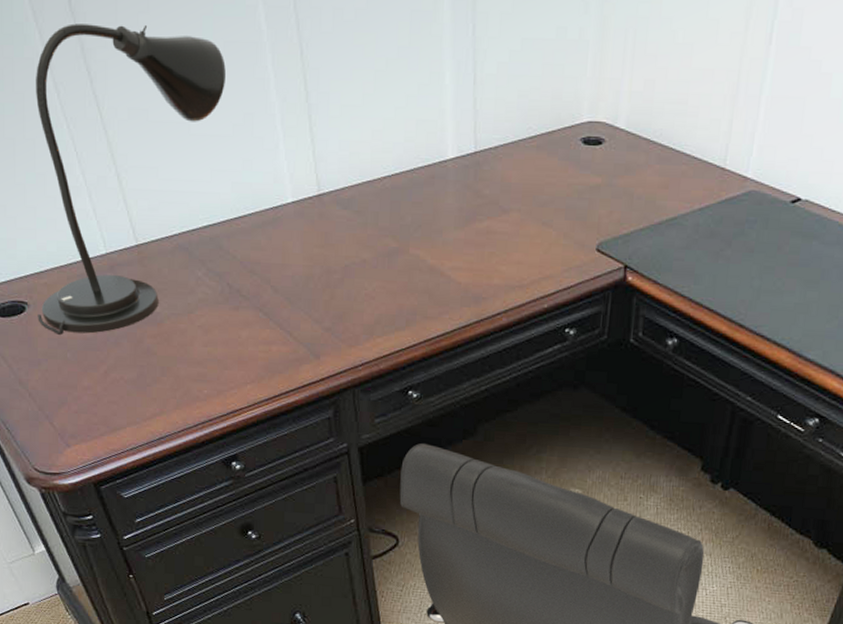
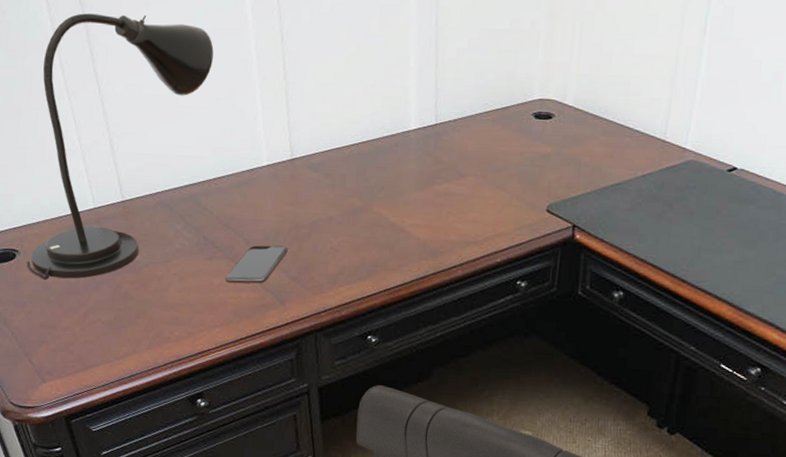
smartphone: none [254,293,320,336] -> present [225,245,288,284]

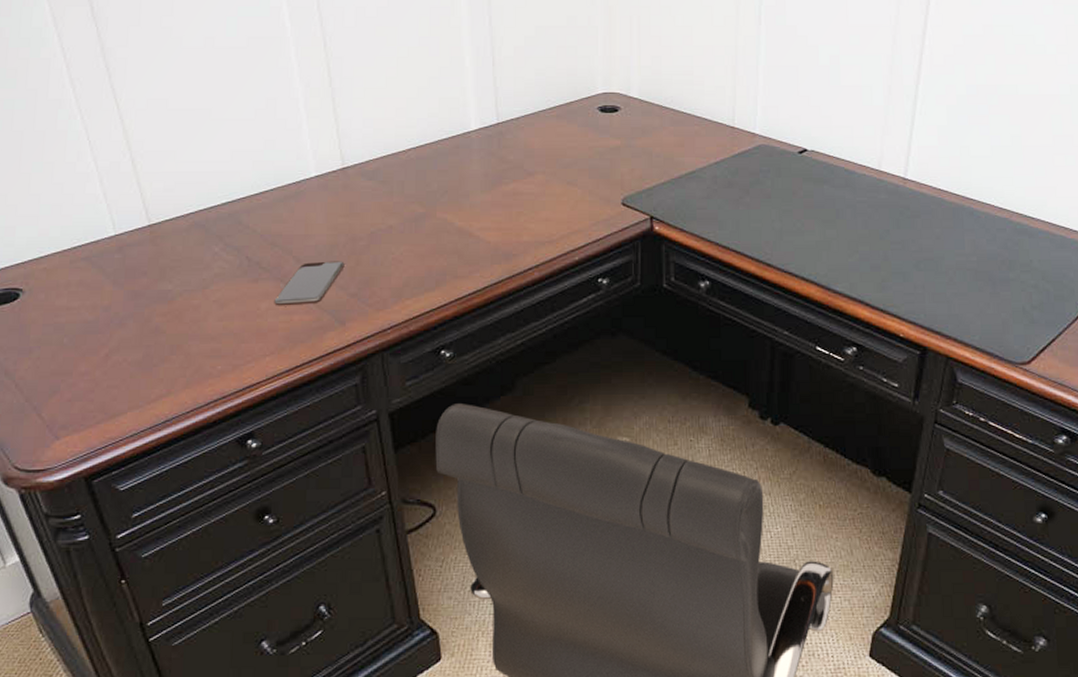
desk lamp: present [26,13,214,280] -> none [32,25,249,320]

